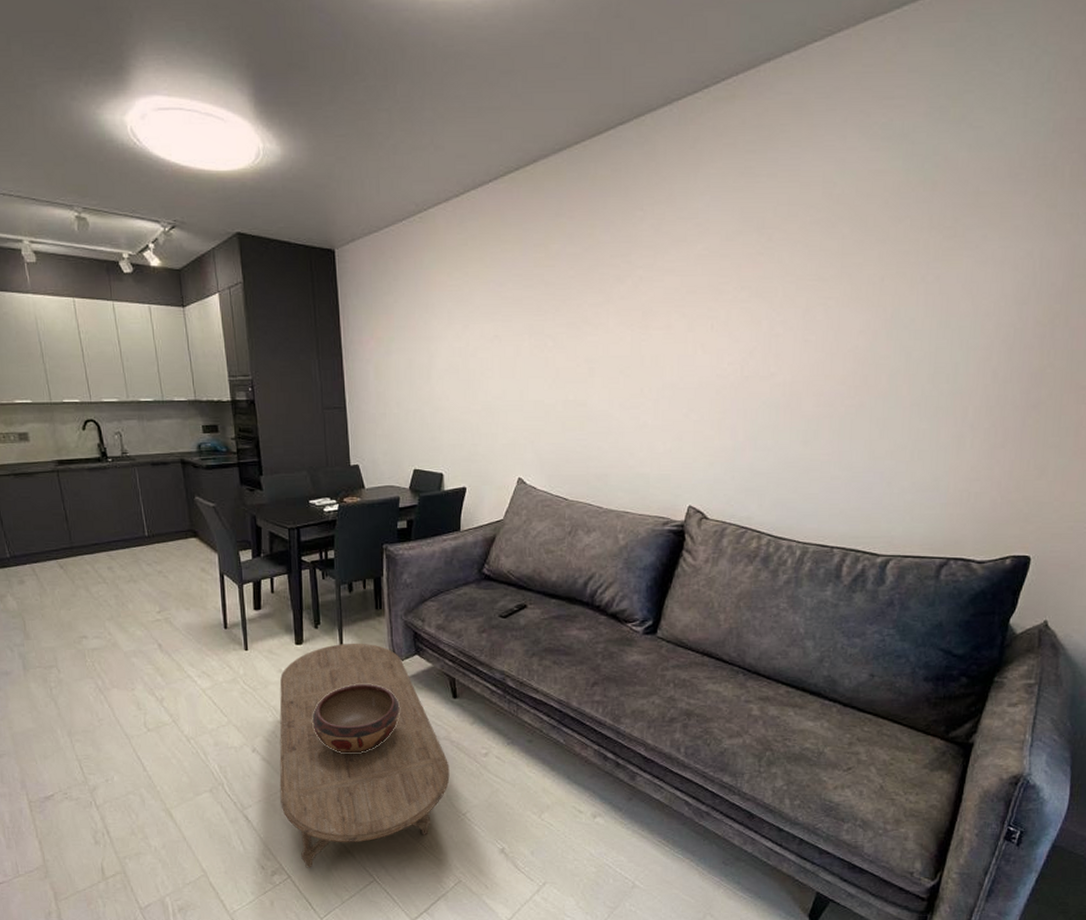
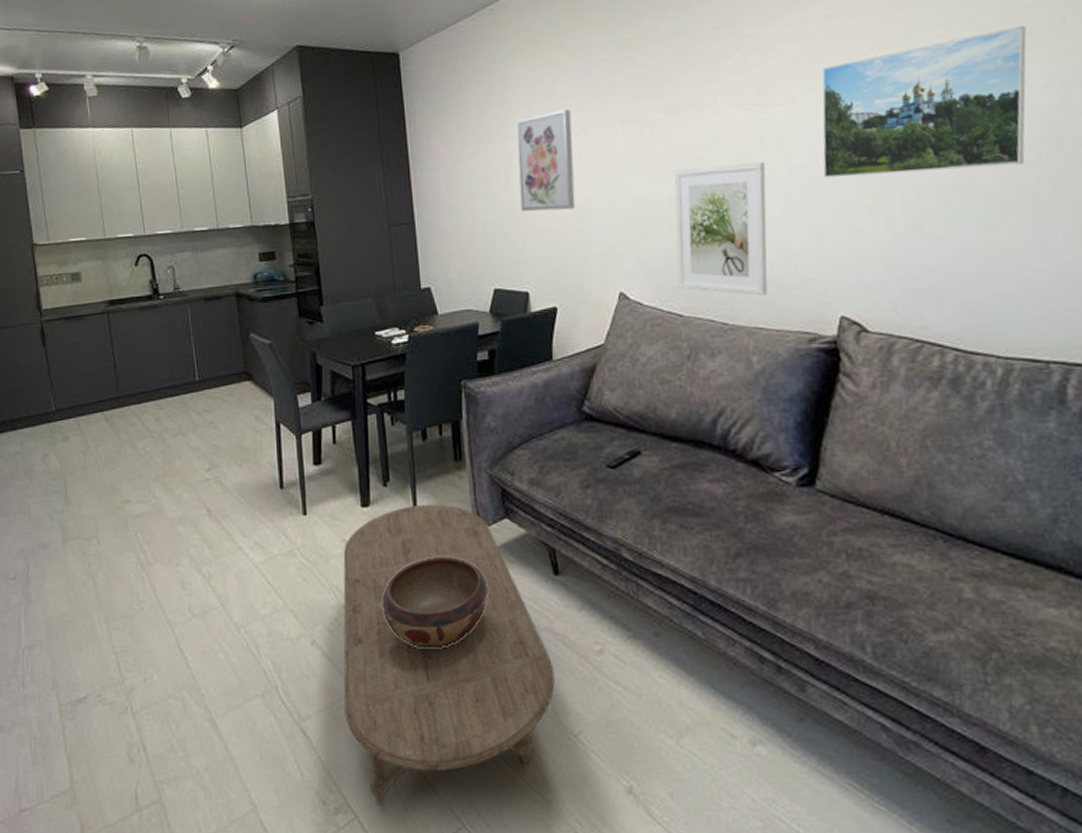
wall art: none [438,316,487,405] -> present [516,108,576,212]
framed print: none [566,377,642,487] -> present [674,162,768,296]
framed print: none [687,279,854,395] -> present [822,25,1027,179]

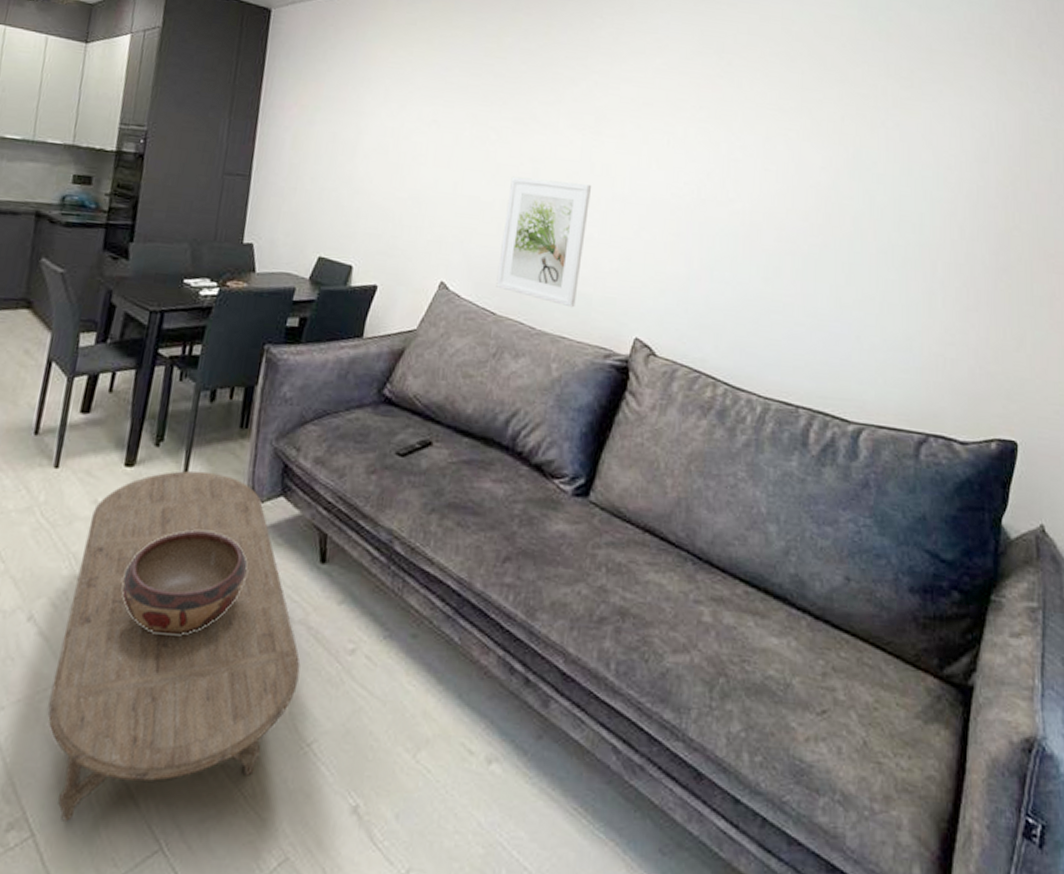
wall art: present [516,108,576,212] -> none [361,98,427,193]
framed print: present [822,25,1027,179] -> none [639,112,814,230]

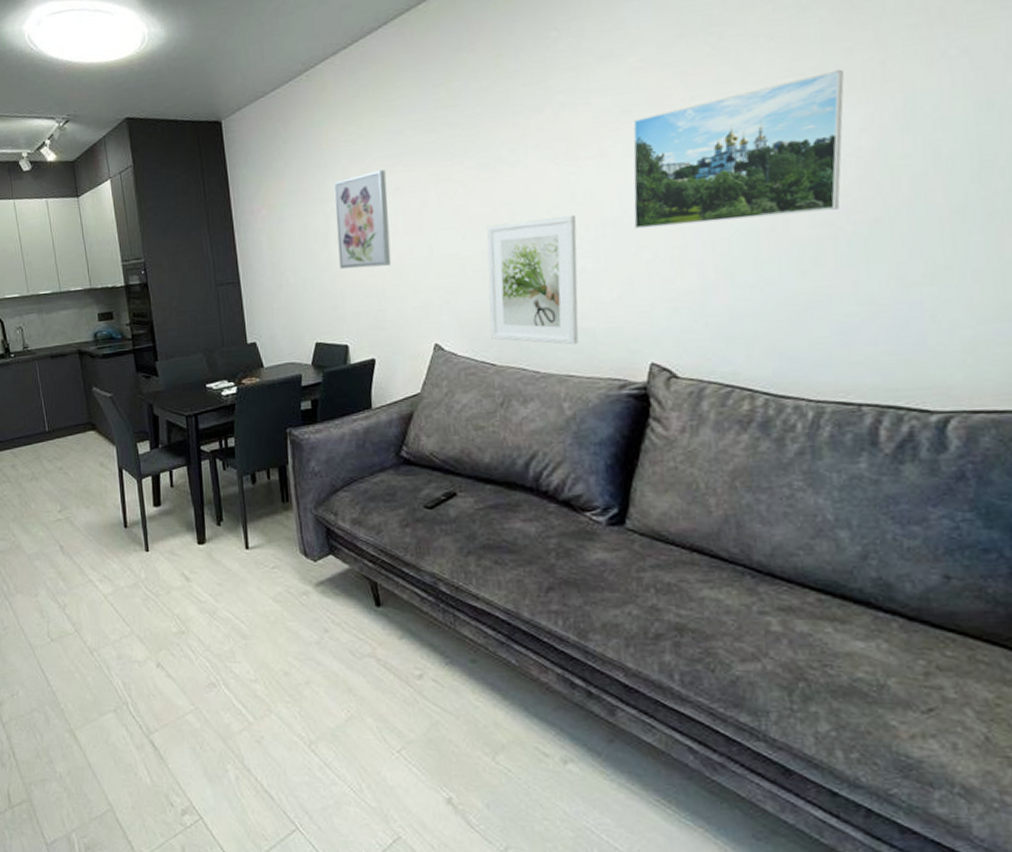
coffee table: present [47,470,300,821] -> none [183,541,379,809]
decorative bowl: present [121,530,248,636] -> none [218,589,316,672]
wall art: none [361,98,427,193] -> present [333,169,392,269]
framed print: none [639,112,814,230] -> present [633,69,844,230]

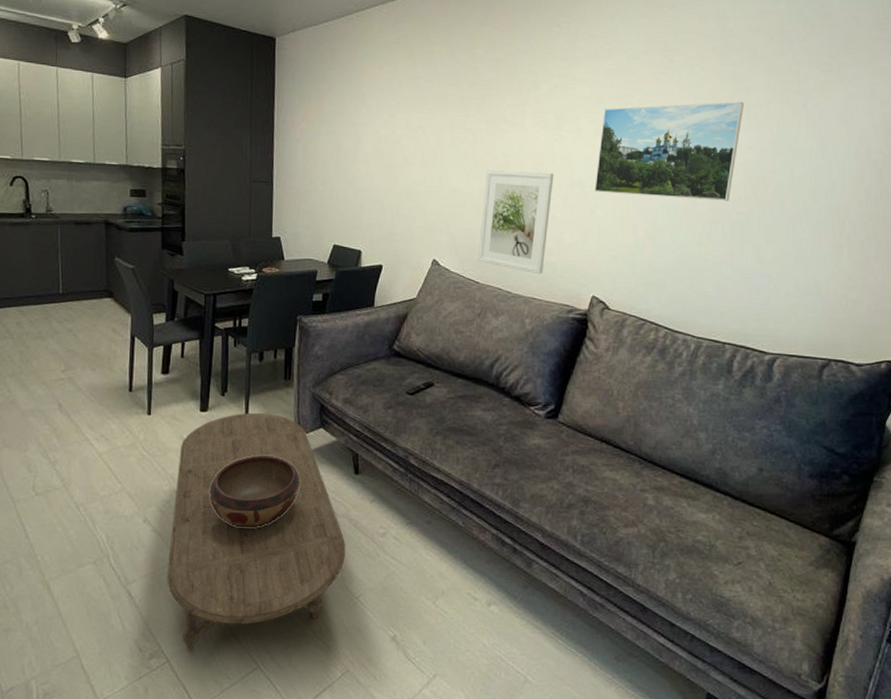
coffee table: none [183,541,379,809] -> present [167,412,346,652]
decorative bowl: none [218,589,316,672] -> present [209,455,300,528]
wall art: present [333,169,392,269] -> none [363,108,413,189]

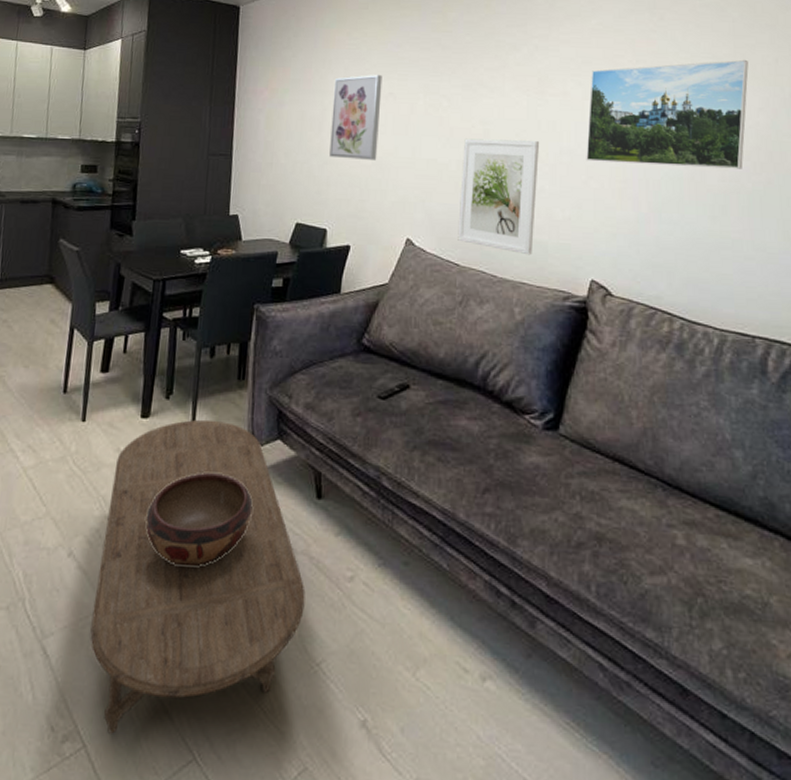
wall art: none [363,108,413,189] -> present [329,74,383,160]

